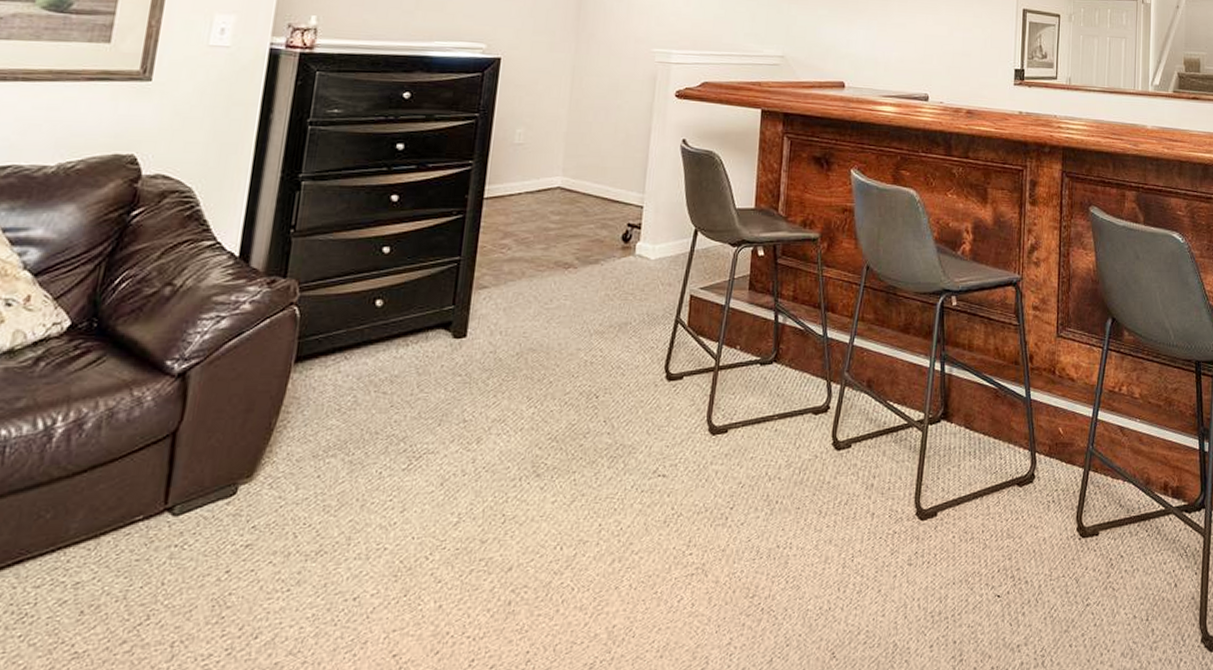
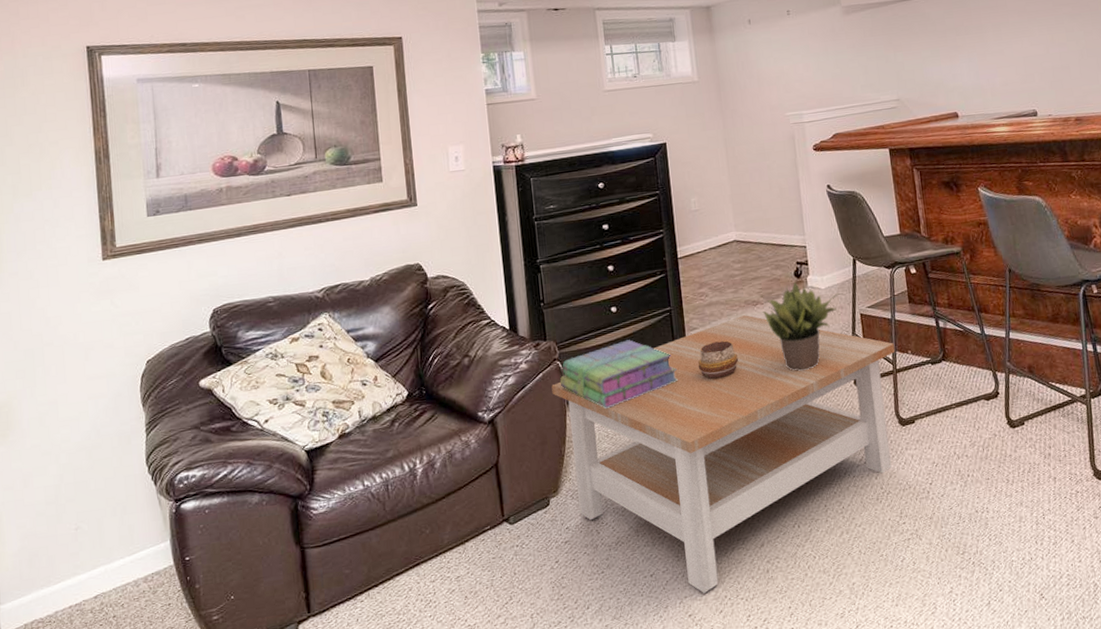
coffee table: none [276,279,723,627] -> present [551,315,896,593]
stack of books: none [290,290,452,374] -> present [560,340,679,409]
decorative bowl: none [478,307,532,352] -> present [698,340,739,379]
potted plant: none [573,246,675,355] -> present [762,281,843,371]

